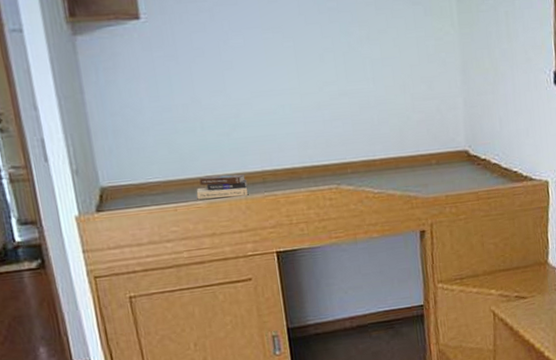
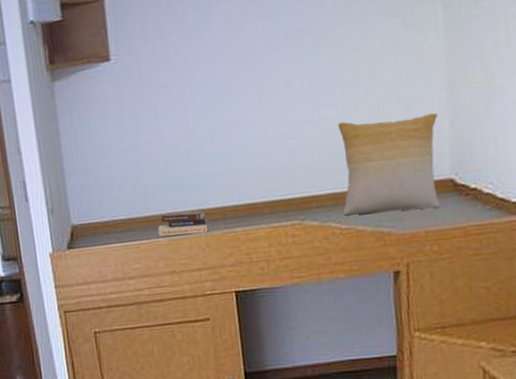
pillow: none [369,92,457,181] -> present [338,113,440,216]

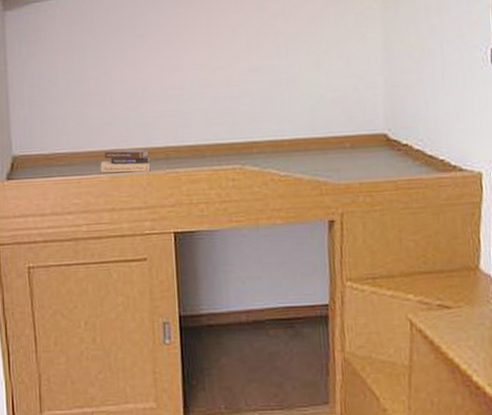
pillow: present [338,113,440,216] -> none [281,70,374,163]

